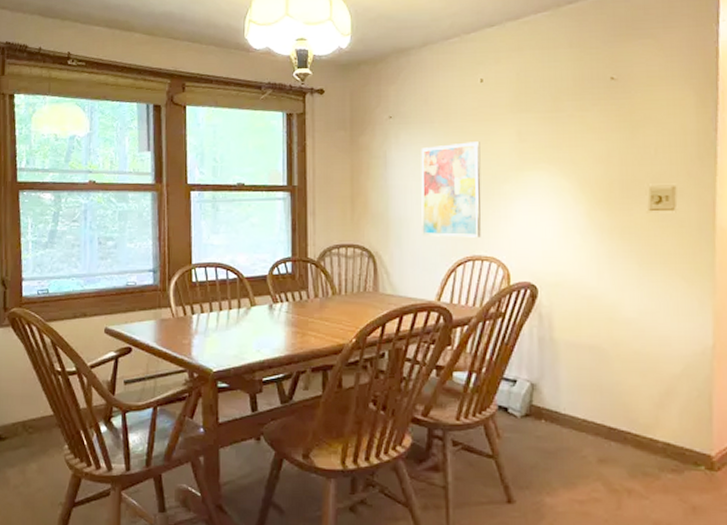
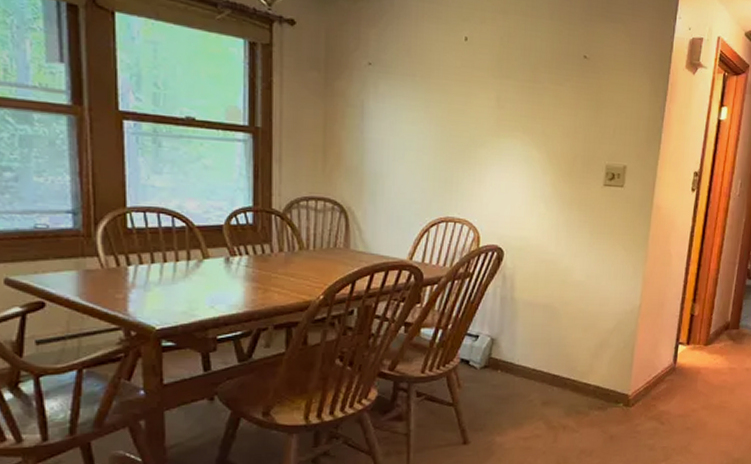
wall art: present [421,142,482,238] -> none [397,101,461,200]

